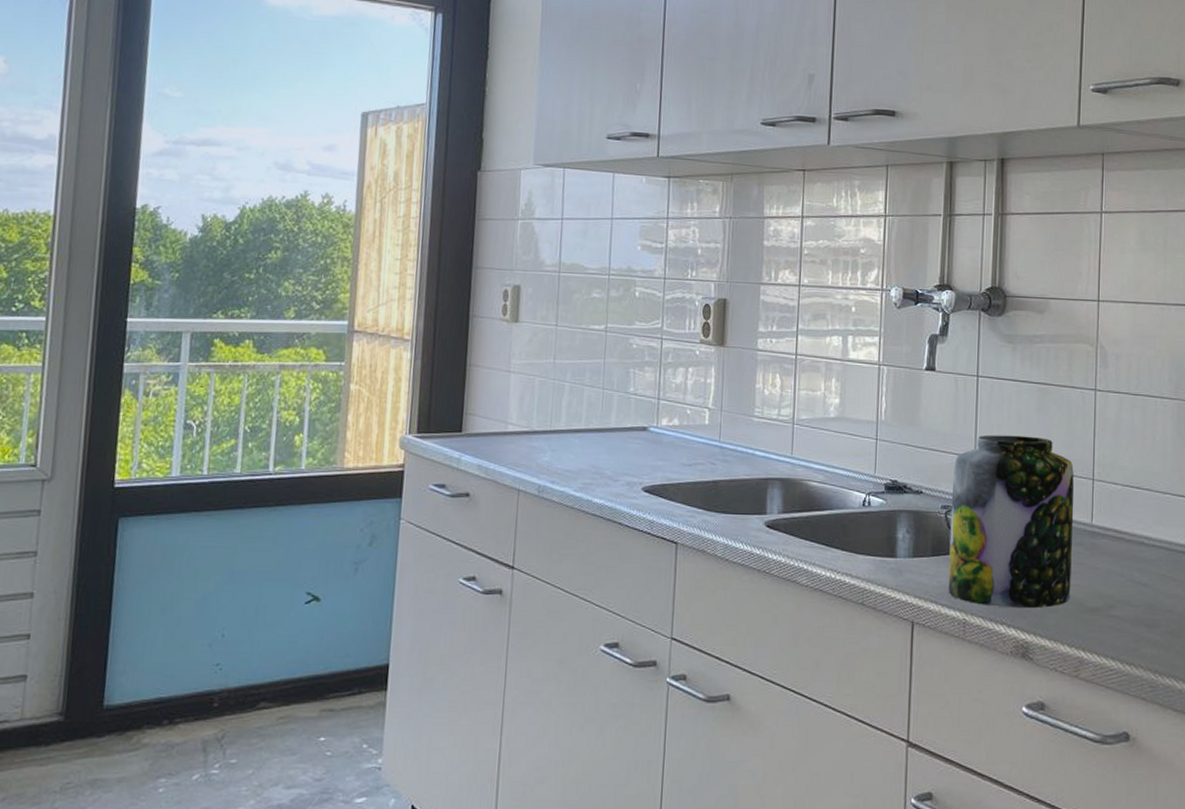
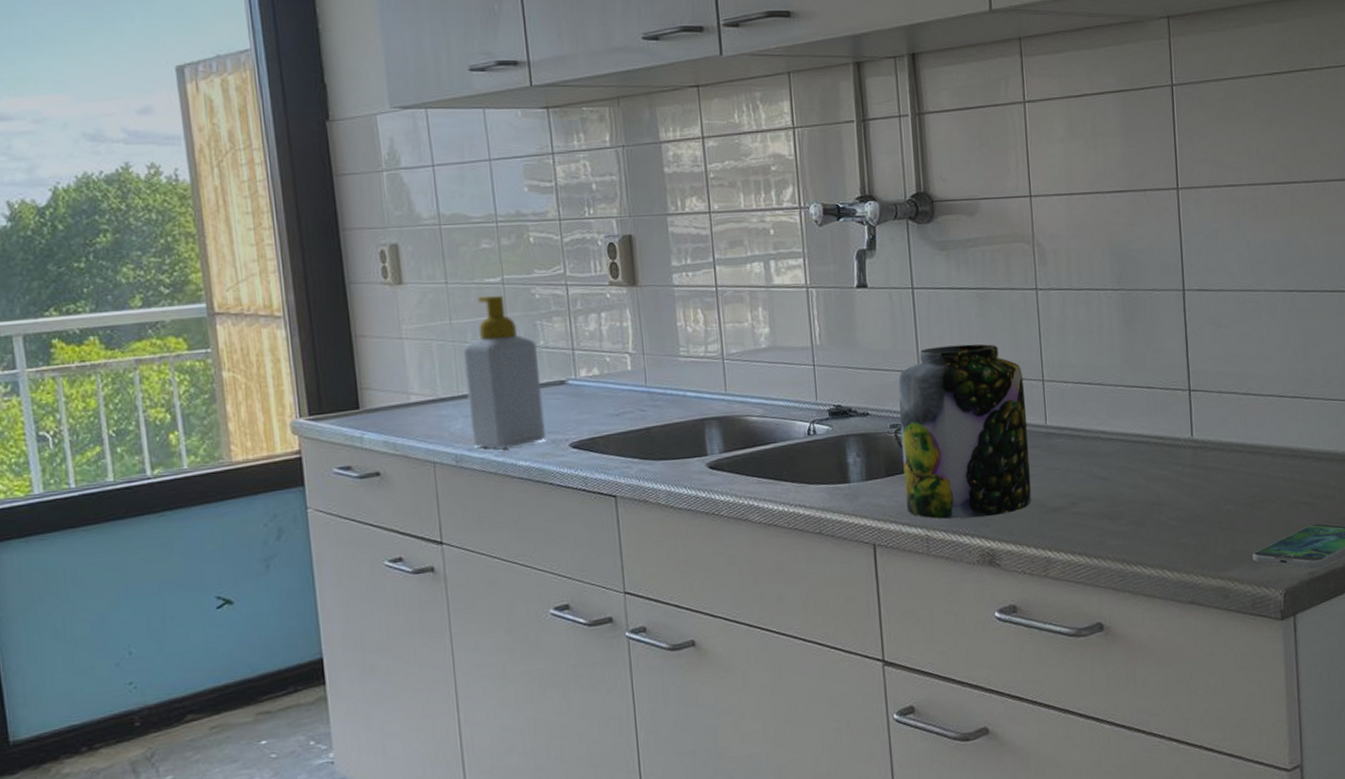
soap bottle: none [556,340,626,484] -> present [463,295,546,449]

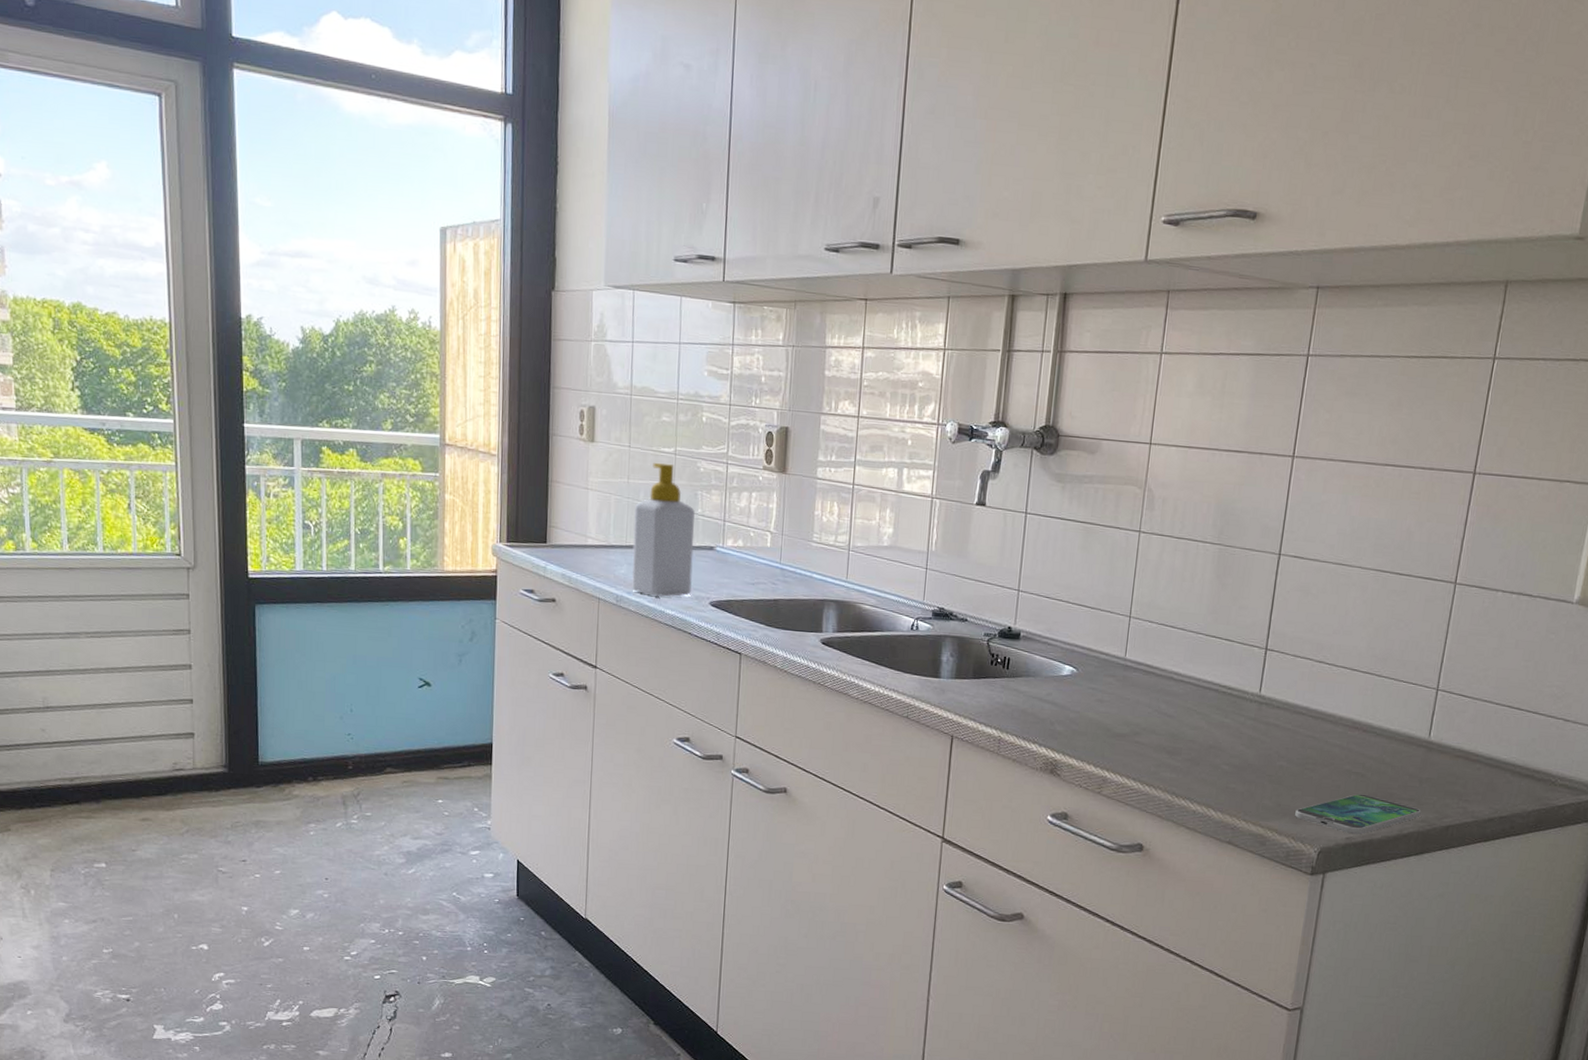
jar: present [898,344,1032,519] -> none [986,569,1112,731]

